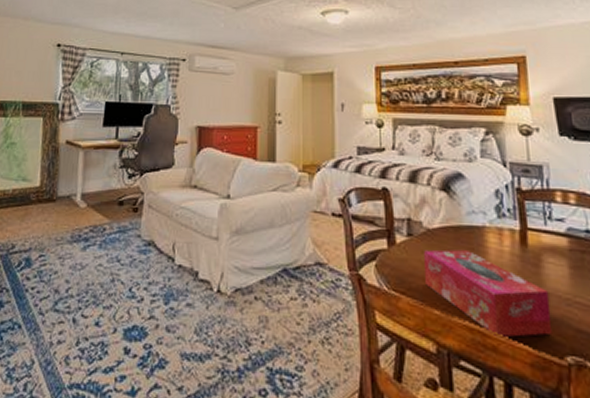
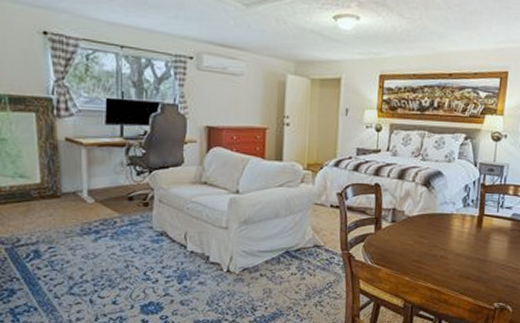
tissue box: present [424,249,553,338] -> none [401,232,491,294]

